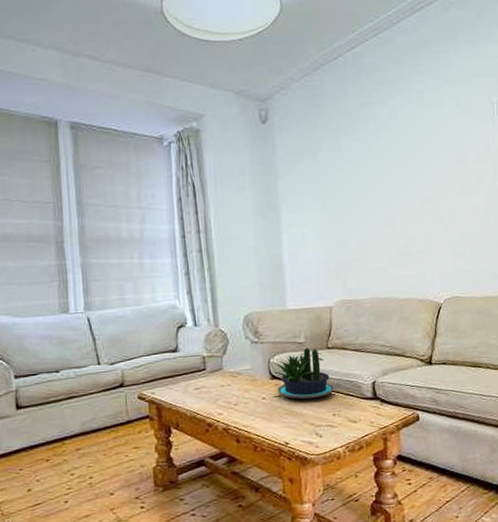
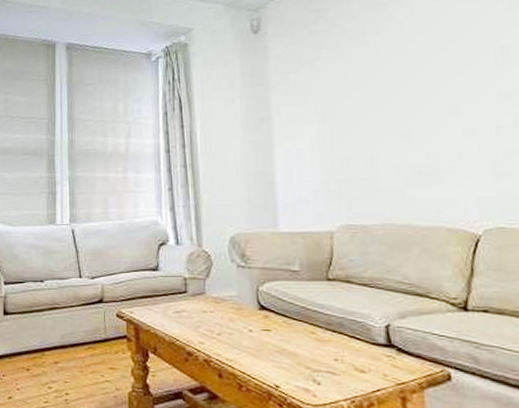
potted plant: present [273,348,335,399] -> none [262,277,337,338]

